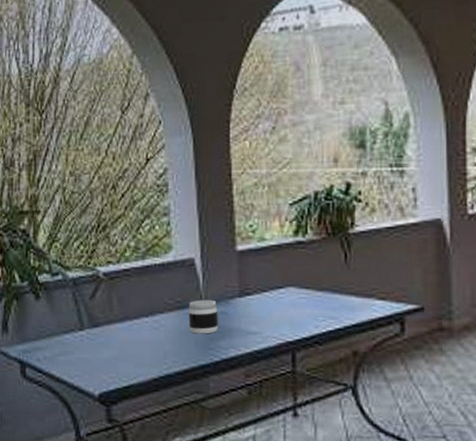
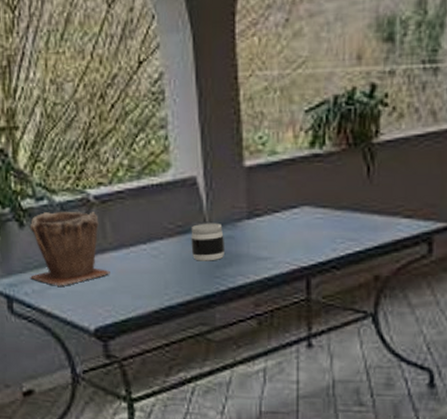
plant pot: none [42,286,115,354] -> present [29,212,110,286]

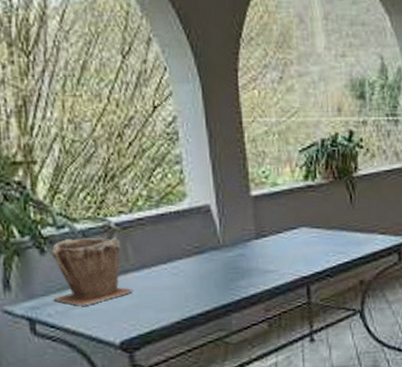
jar: present [191,223,225,261] -> none [207,243,238,277]

